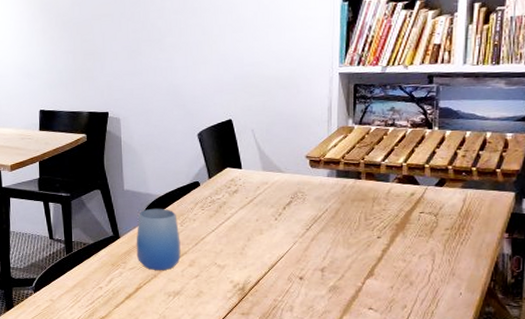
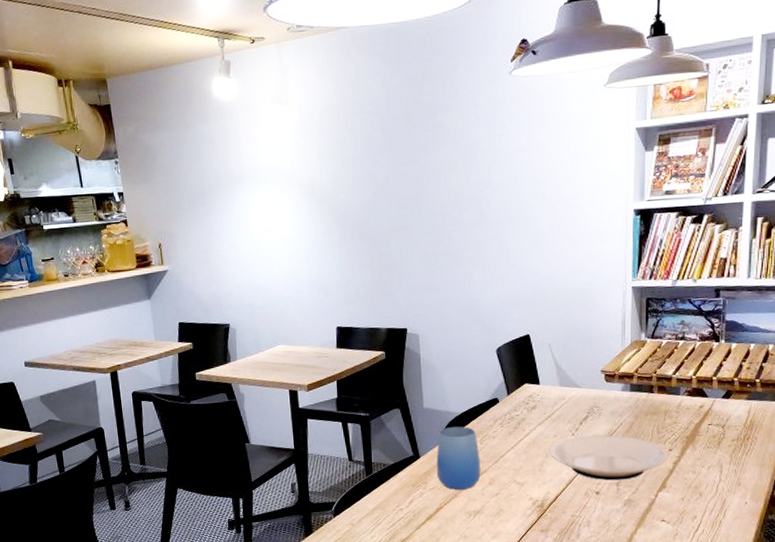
plate: none [251,220,376,266] -> present [549,434,668,481]

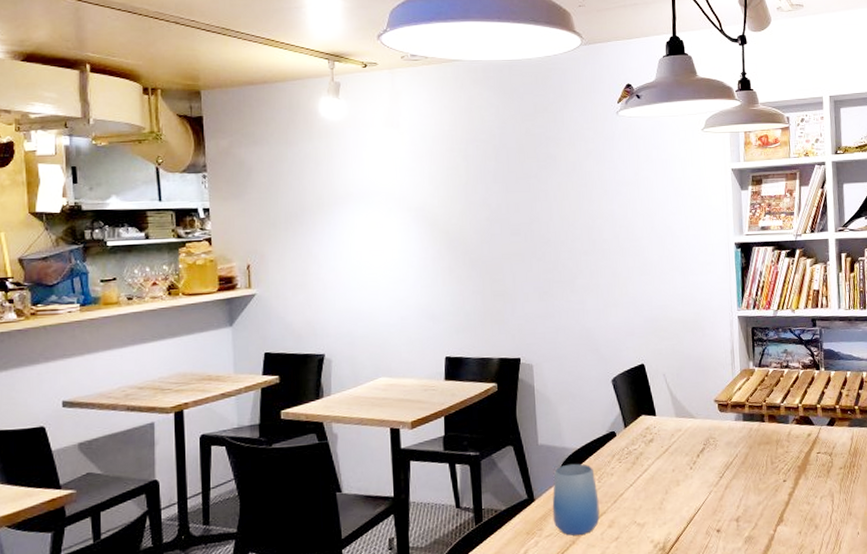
plate: present [549,434,668,481] -> none [669,467,783,516]

